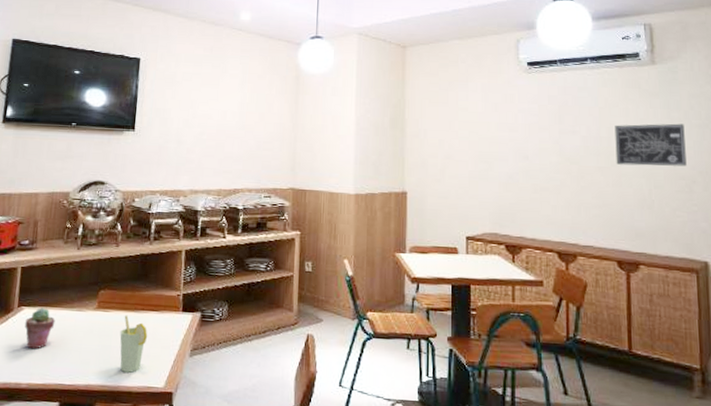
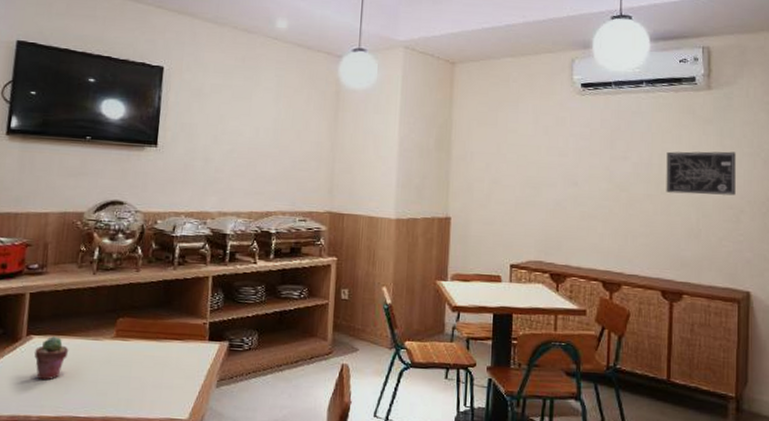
cup: present [120,315,148,373] -> none [140,344,171,404]

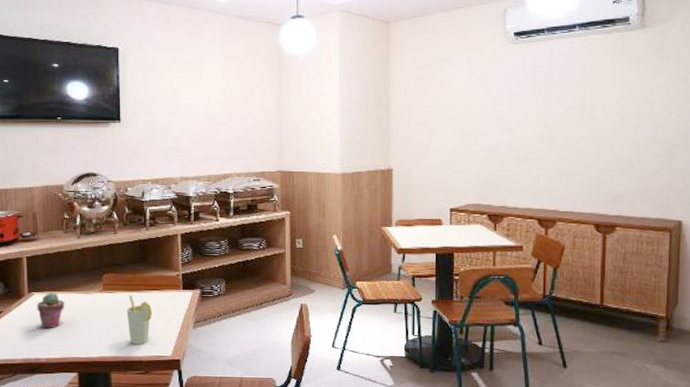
cup: none [140,344,171,404] -> present [126,295,153,345]
wall art: present [666,151,736,196] -> none [599,88,670,132]

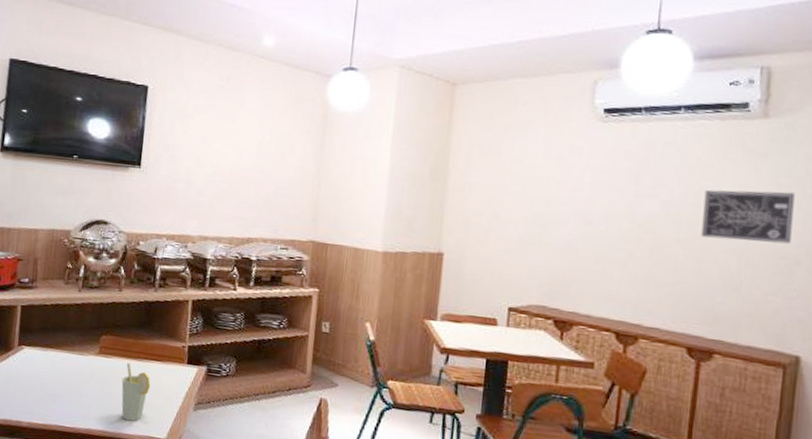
potted succulent: present [37,292,65,329] -> none [25,348,56,390]
wall art: none [599,88,670,132] -> present [701,189,795,244]

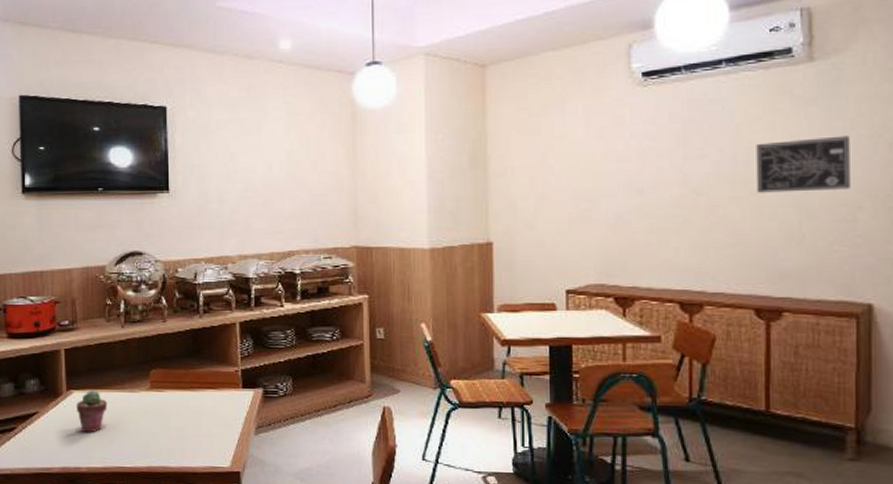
potted succulent: none [25,348,56,390] -> present [76,390,108,433]
cup: present [121,362,151,421] -> none [177,394,208,453]

